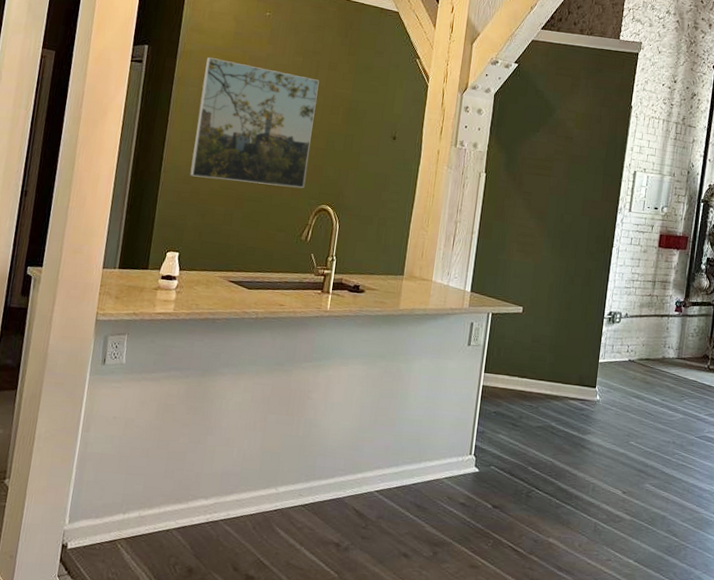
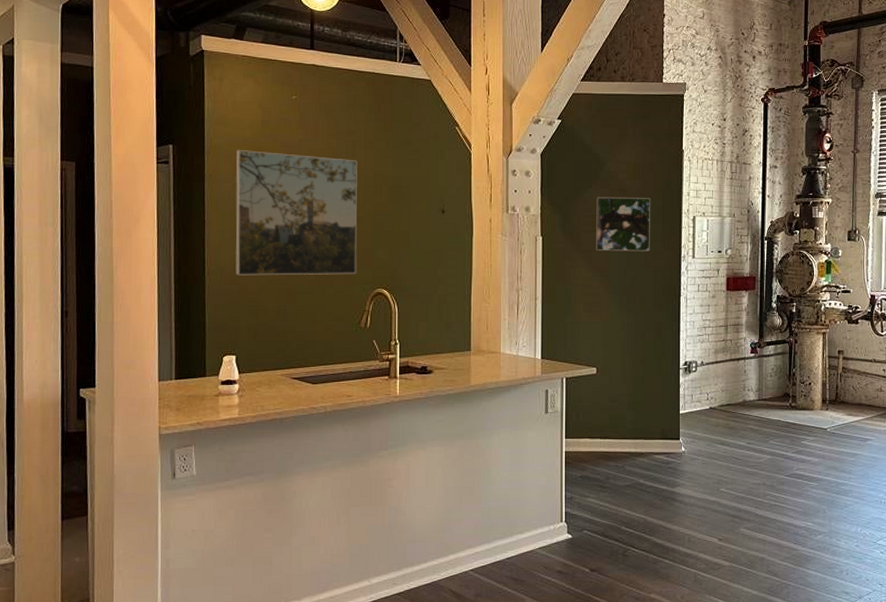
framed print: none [536,141,595,200] -> present [596,196,651,252]

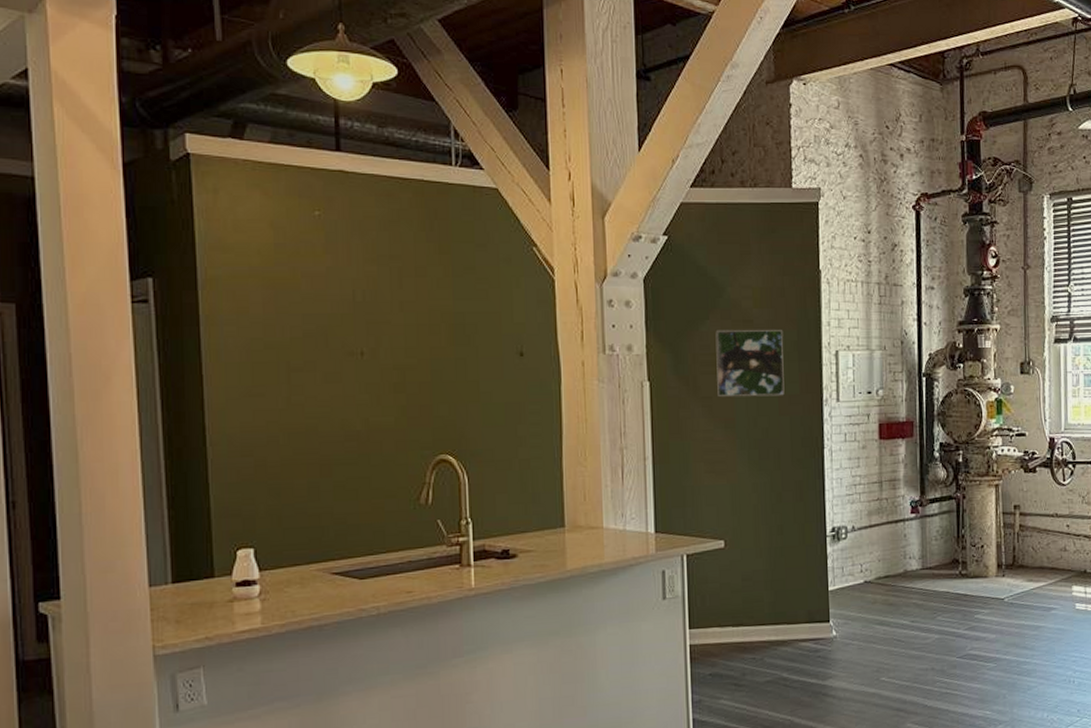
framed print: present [235,150,357,276] -> none [242,283,412,445]

